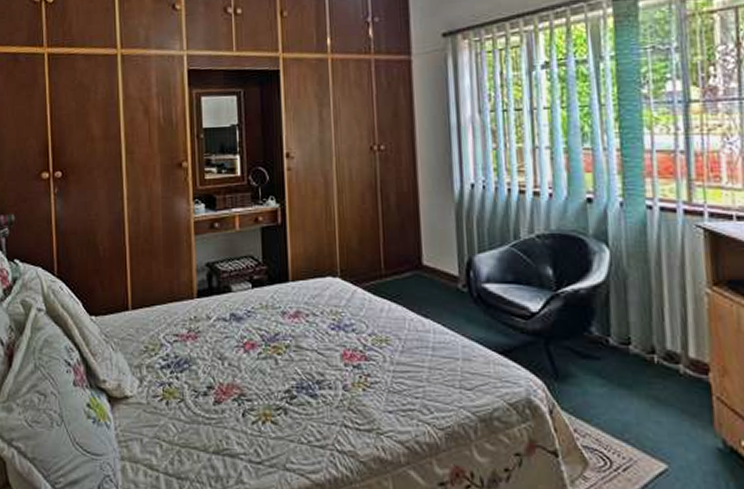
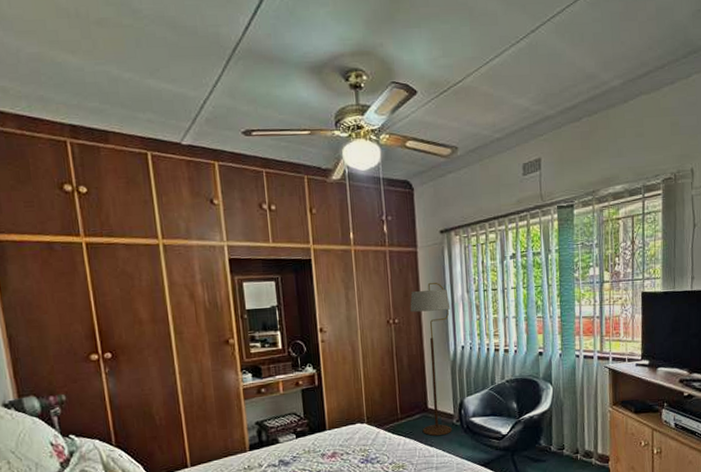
floor lamp: none [400,98,457,305] -> present [410,282,453,436]

